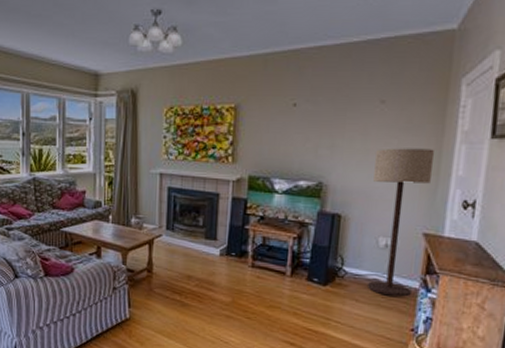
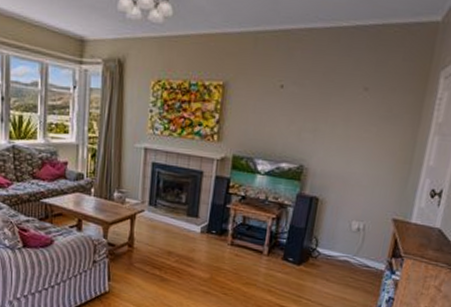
floor lamp: present [368,148,434,297] -> none [338,135,409,278]

